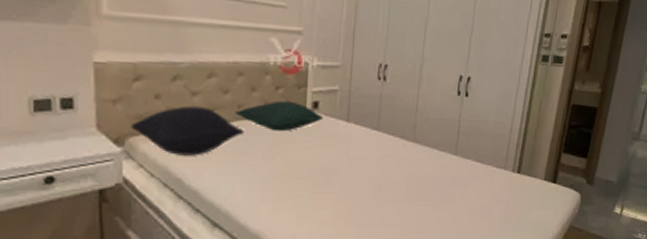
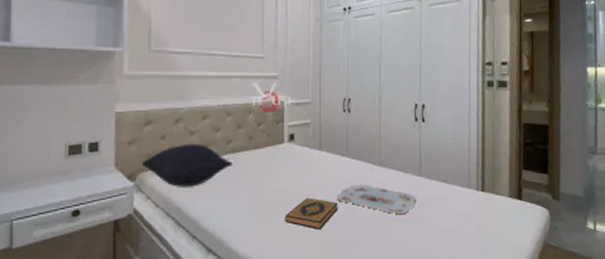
pillow: present [234,100,323,132] -> none [224,135,299,162]
hardback book: none [303,172,364,206] -> present [285,197,339,230]
serving tray: none [362,160,448,193] -> present [336,184,416,214]

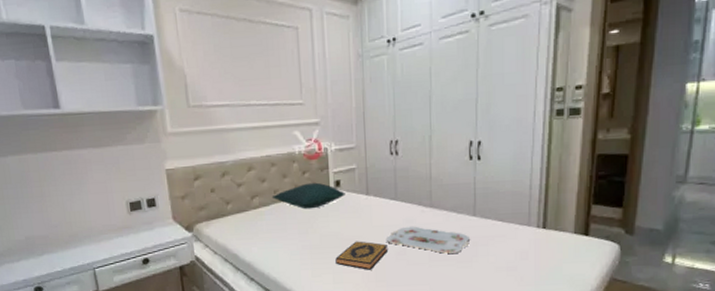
pillow: present [141,143,234,187] -> none [196,194,282,236]
pillow: none [224,135,299,162] -> present [271,182,345,210]

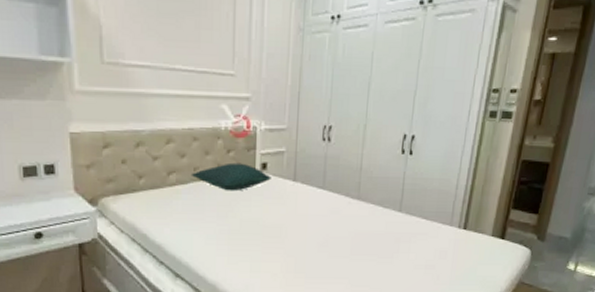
hardback book: present [335,241,389,270] -> none [254,229,311,260]
serving tray: present [385,226,469,254] -> none [309,217,393,248]

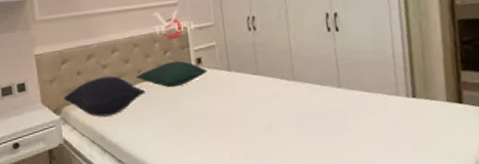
pillow: none [102,169,201,214] -> present [63,75,146,117]

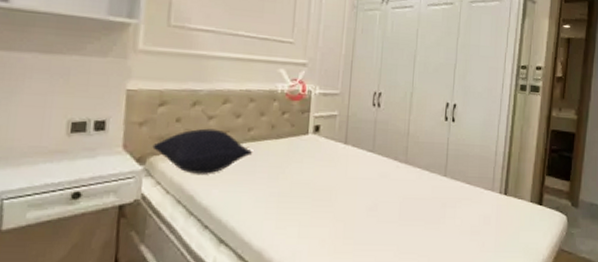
pillow: present [135,60,207,88] -> none [244,124,323,153]

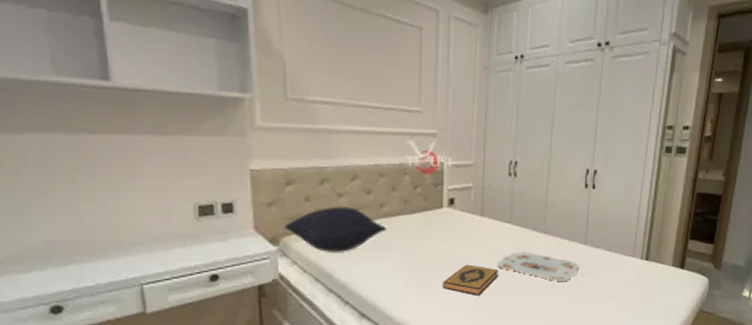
hardback book: none [303,192,361,225] -> present [443,264,499,296]
serving tray: none [358,181,439,213] -> present [497,252,579,281]

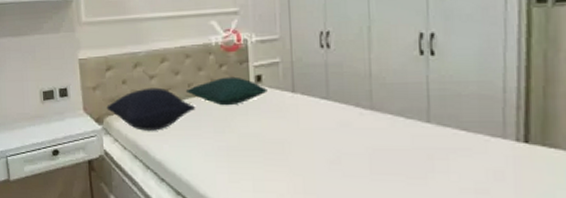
pillow: none [377,198,459,227] -> present [185,76,267,106]
hardback book: present [443,264,499,296] -> none [256,144,319,179]
serving tray: present [497,252,579,281] -> none [315,131,423,166]

